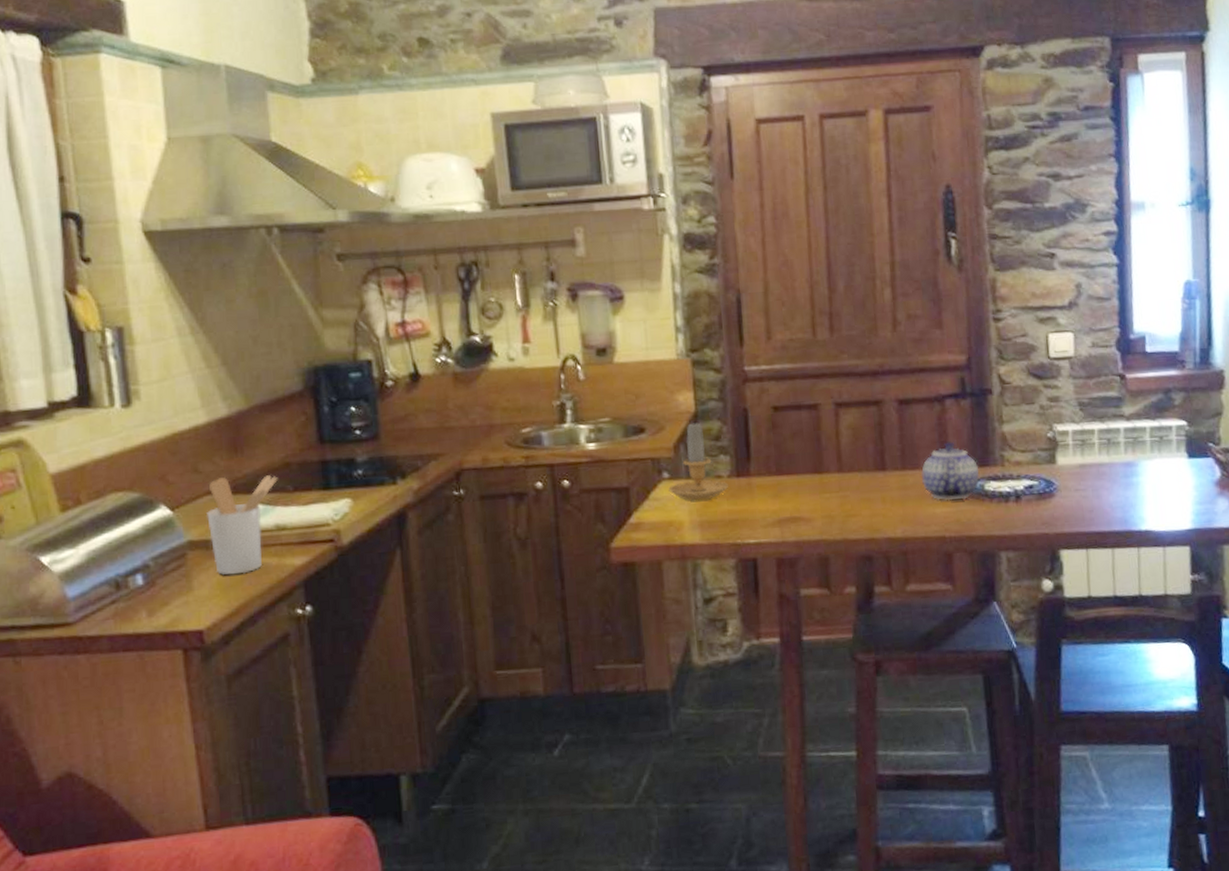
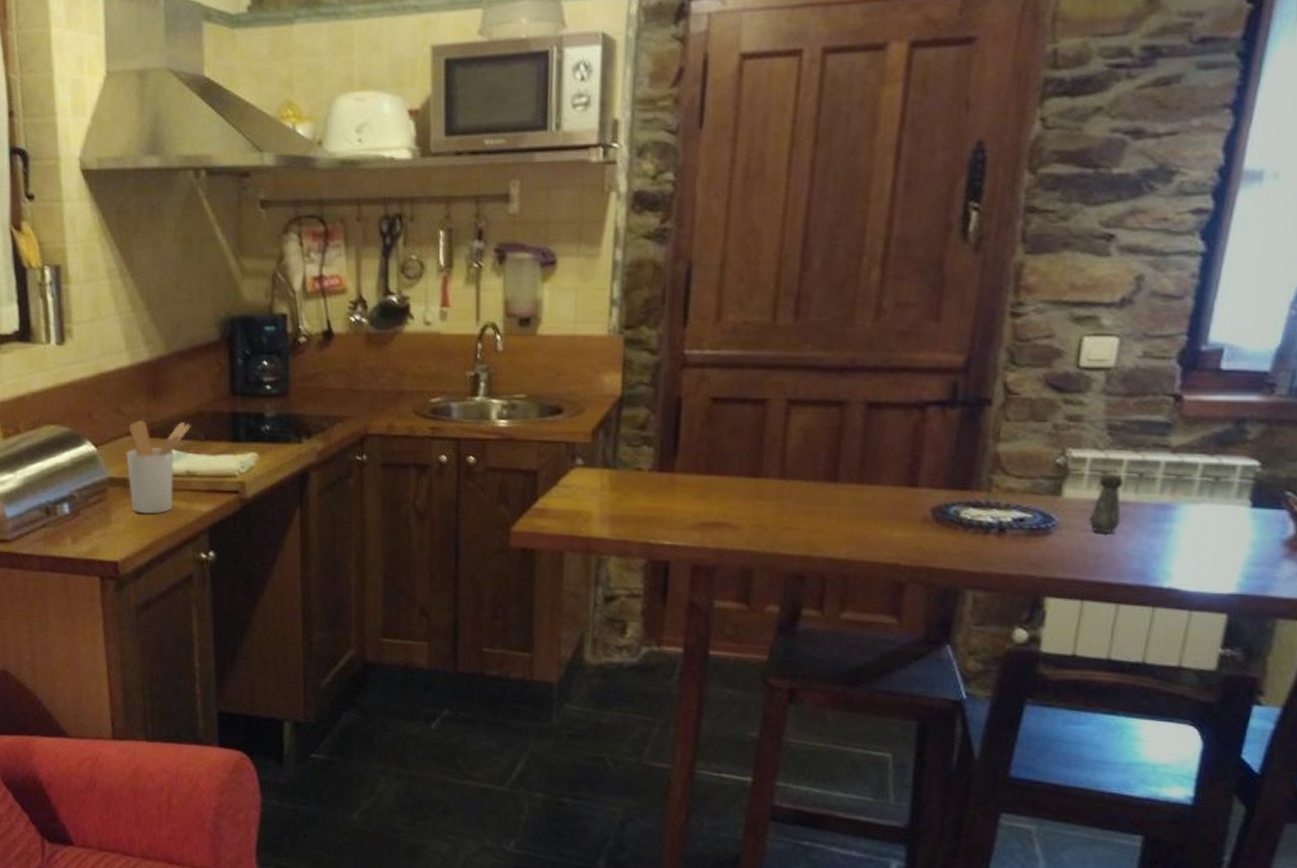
candle: present [668,421,729,501] -> none [581,407,649,493]
teapot: present [921,441,979,500] -> none [881,456,956,525]
salt shaker: none [1079,442,1102,492] -> present [1089,475,1124,535]

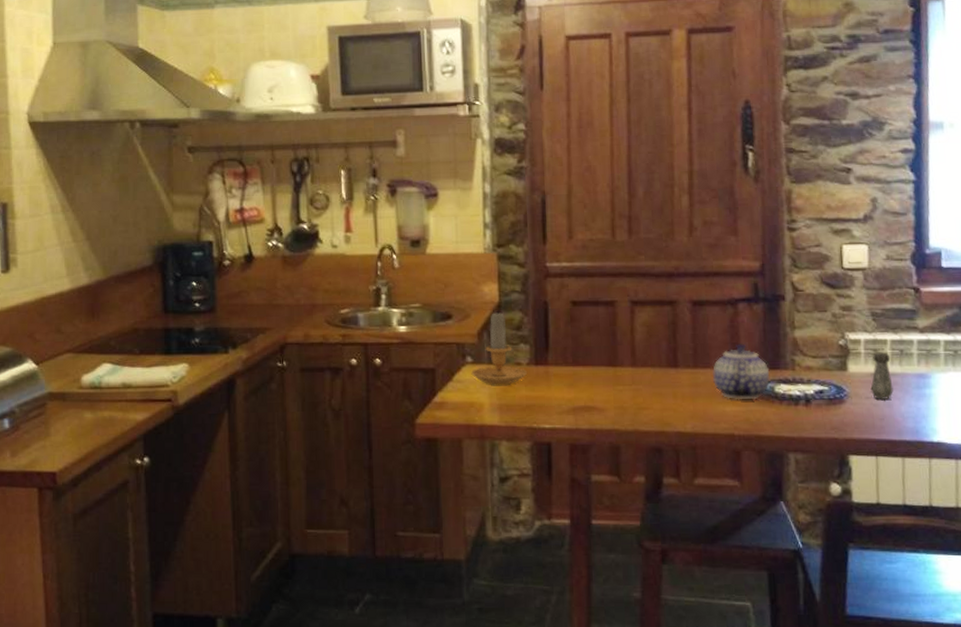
utensil holder: present [126,420,192,514] -> none [66,338,128,425]
candle: none [581,407,649,493] -> present [471,311,528,385]
teapot: none [881,456,956,525] -> present [713,343,769,400]

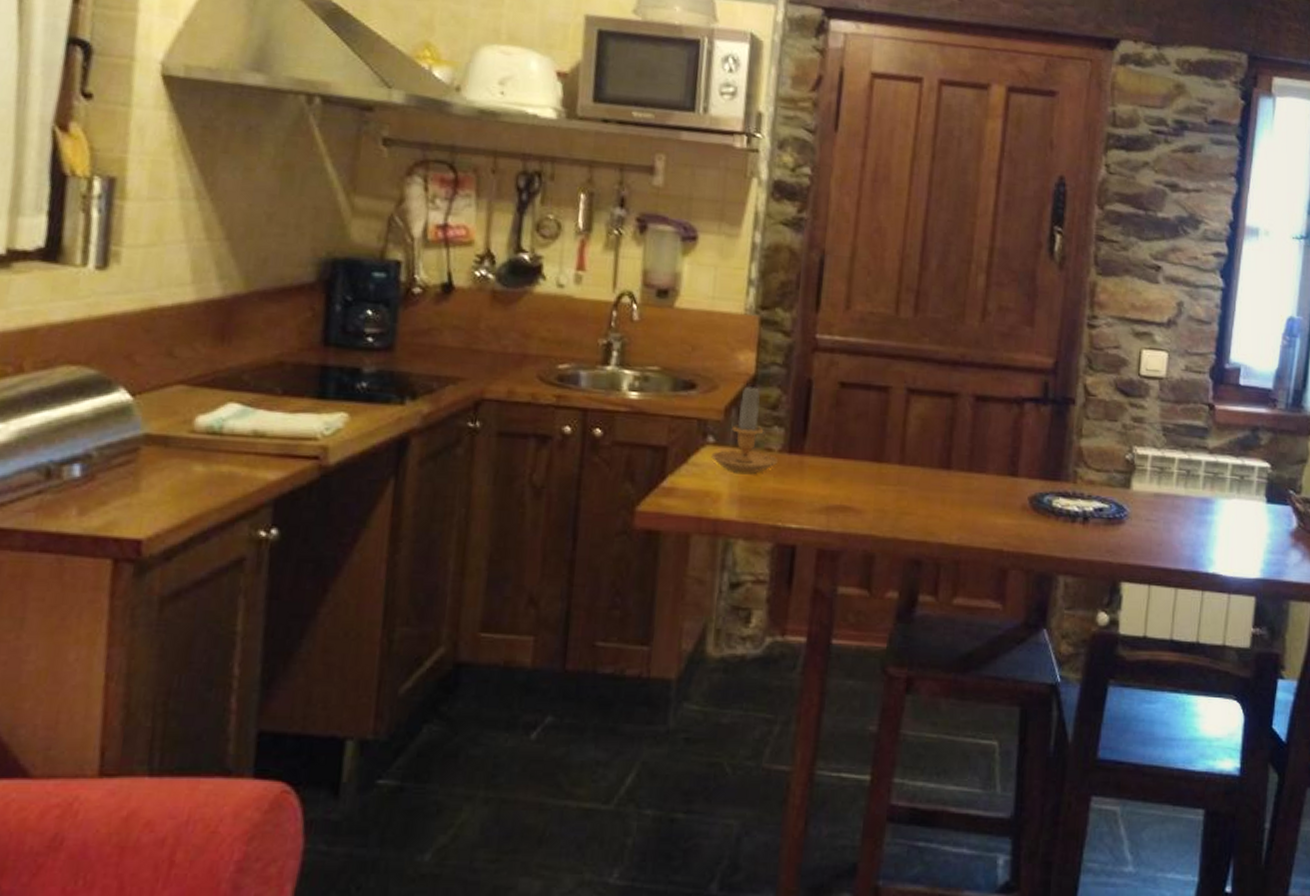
teapot: present [713,343,769,400] -> none [987,448,1049,513]
salt shaker: present [870,352,894,401] -> none [1152,471,1176,525]

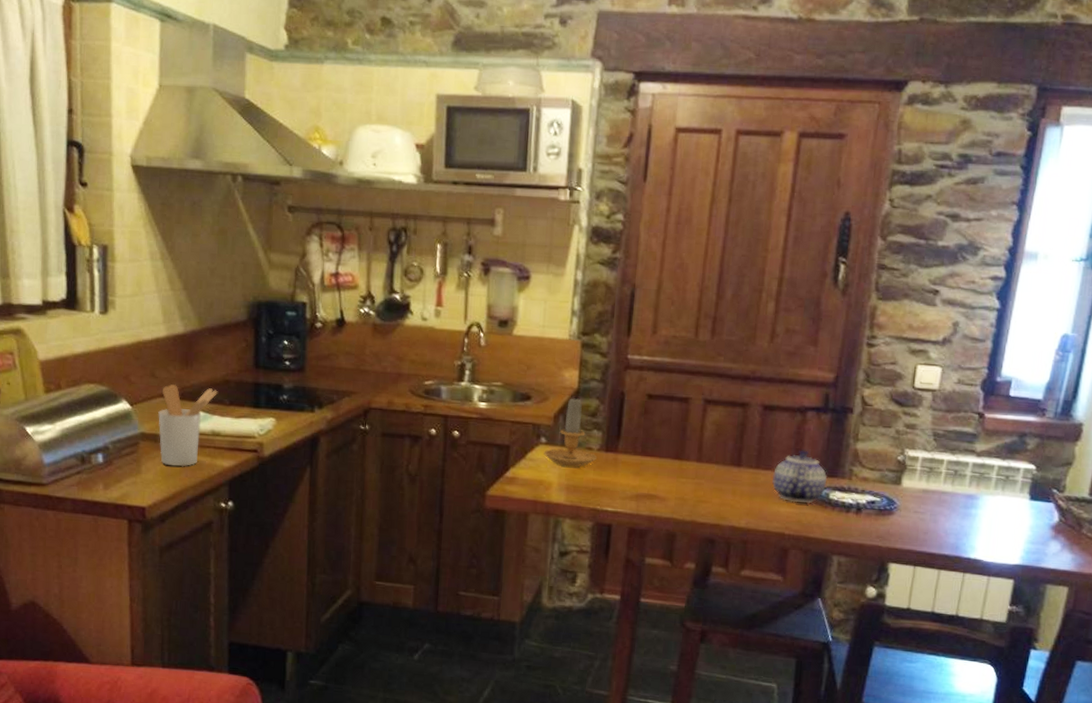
utensil holder: none [171,367,267,481] -> present [158,384,219,467]
teapot: none [987,448,1049,513] -> present [772,450,827,504]

